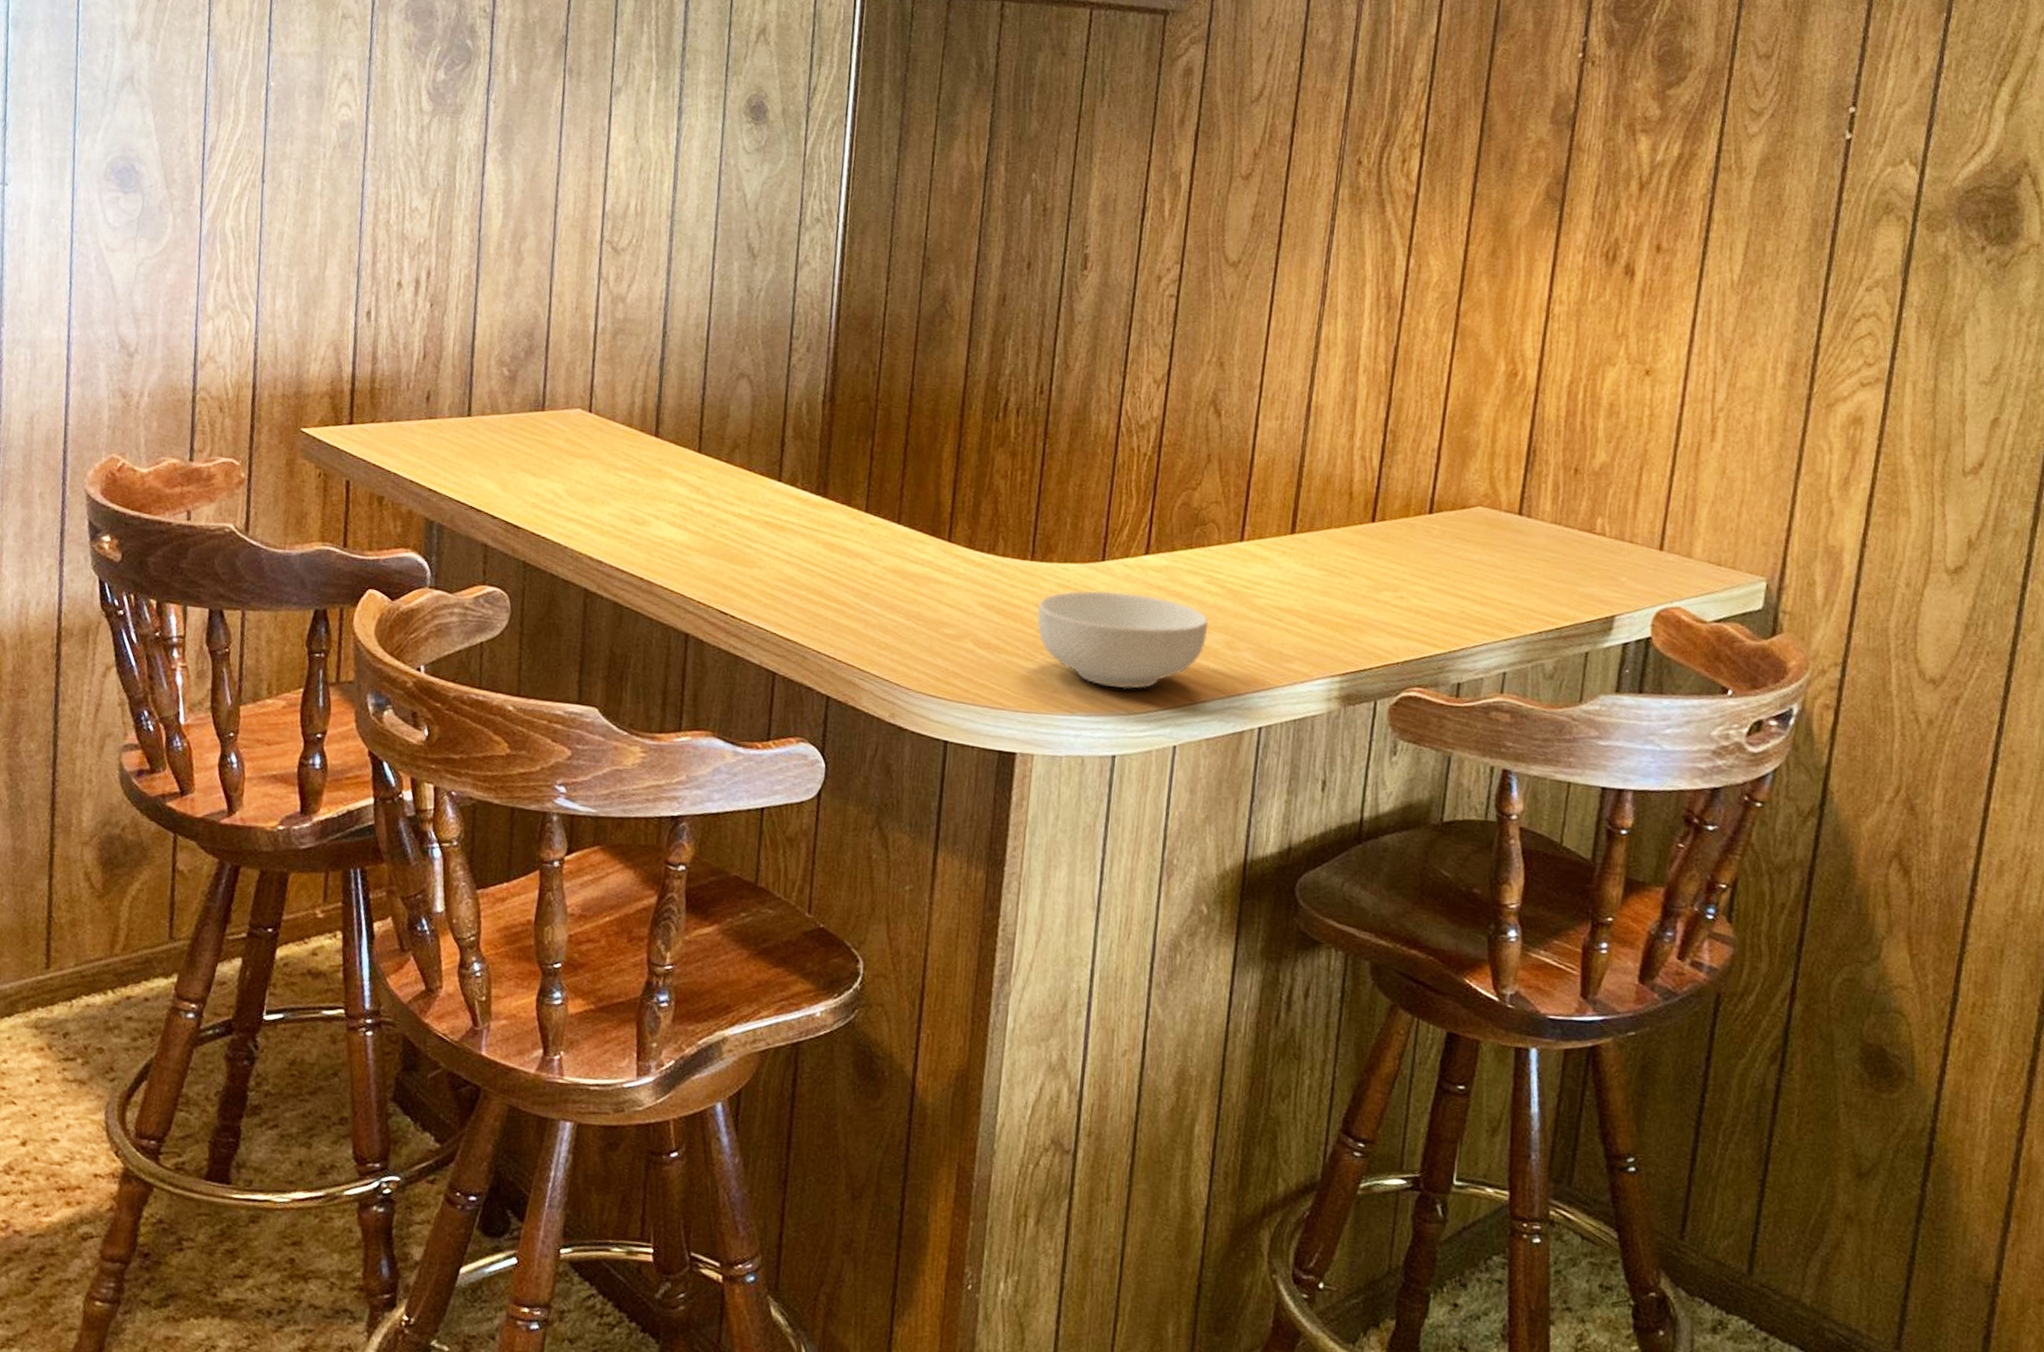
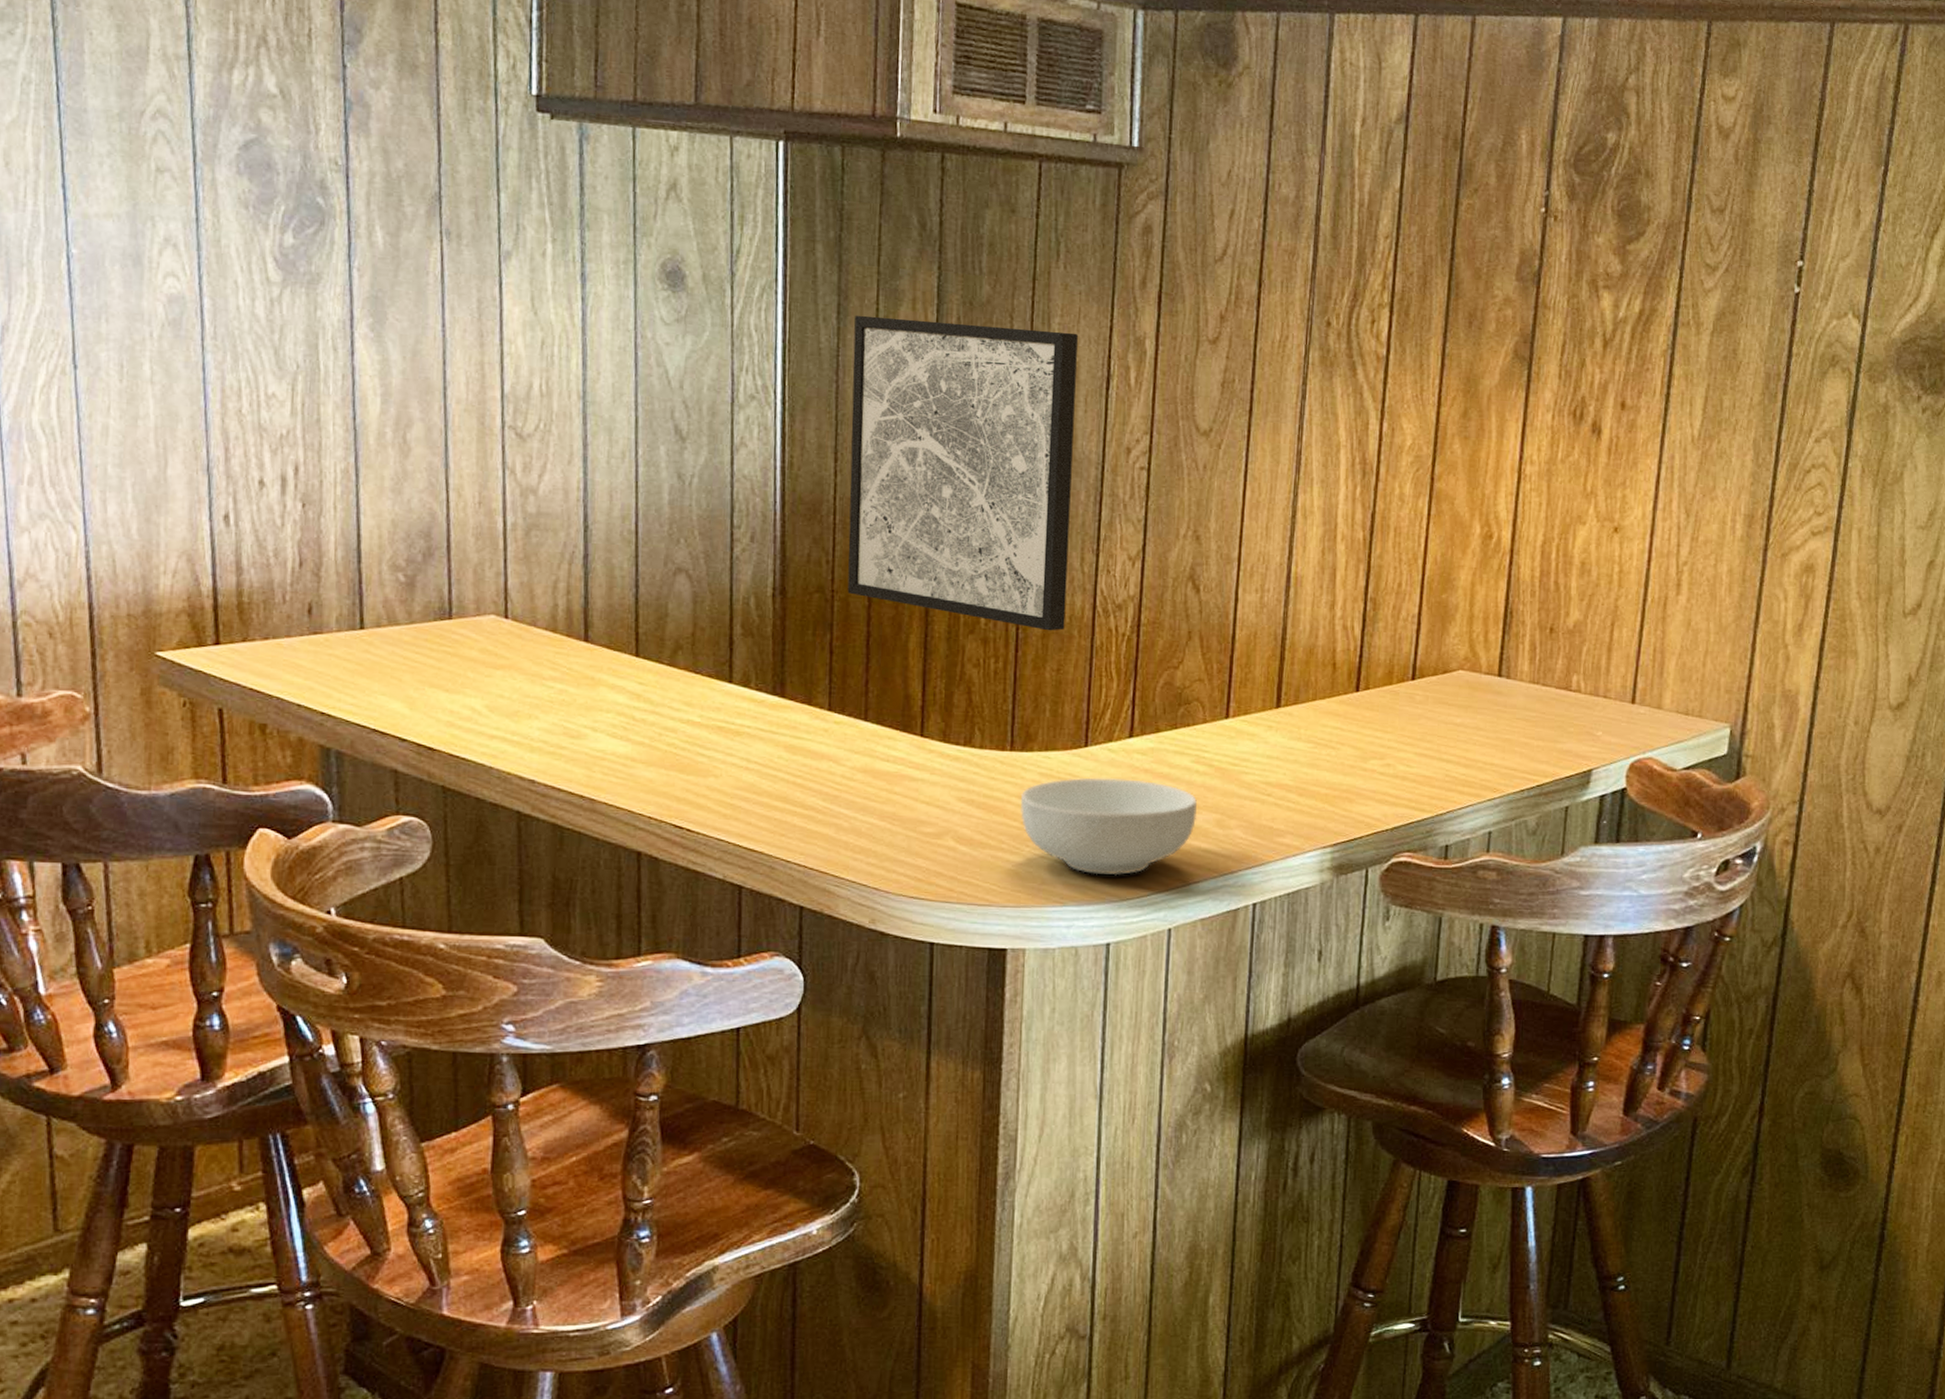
wall art: none [890,147,1117,448] -> present [847,315,1078,631]

